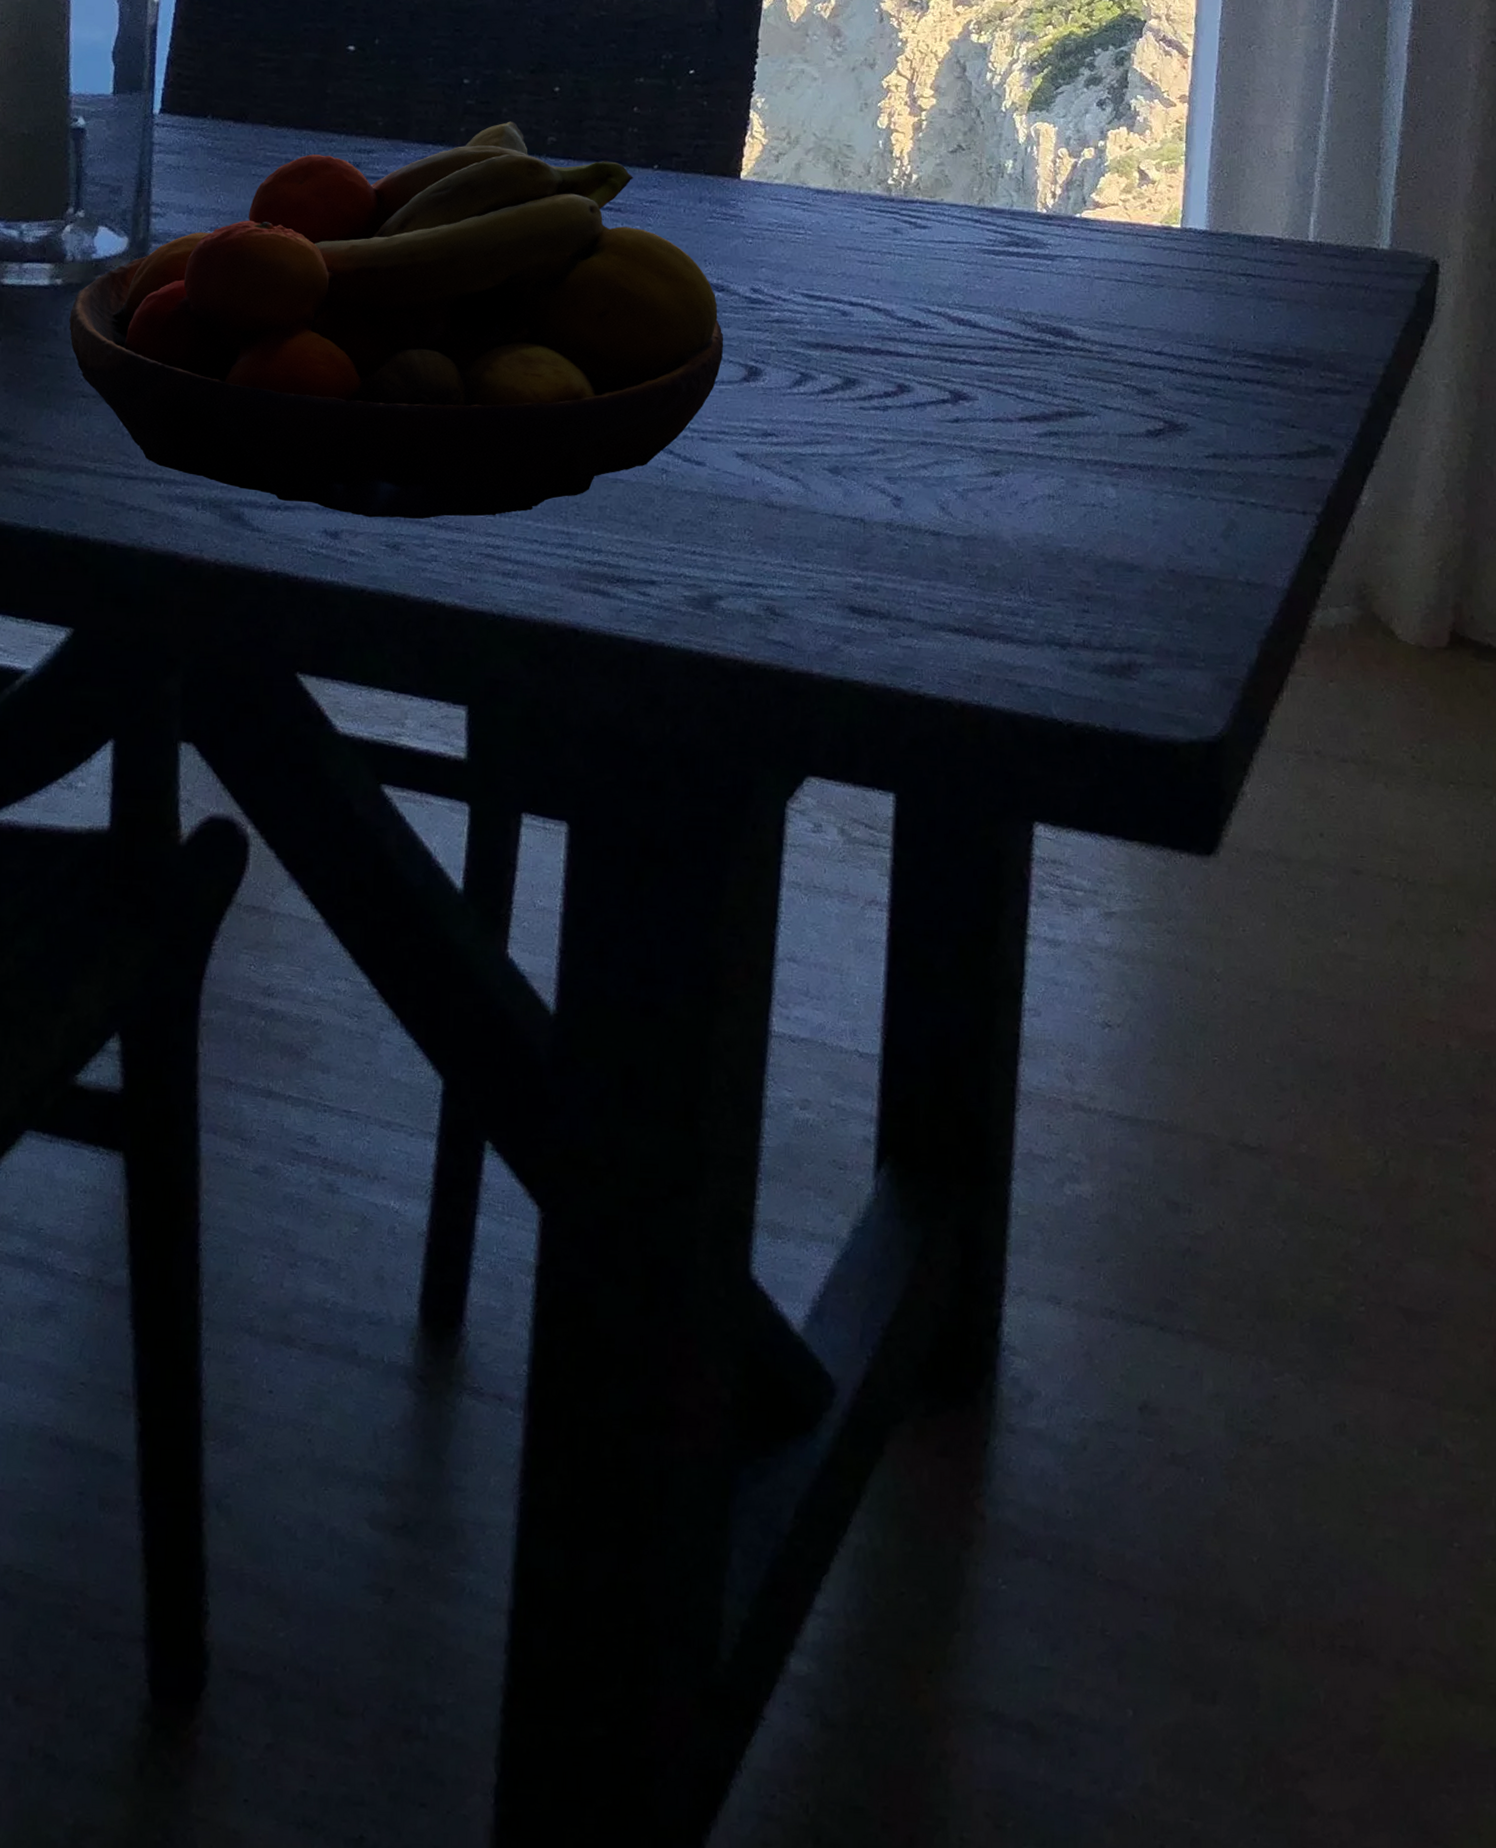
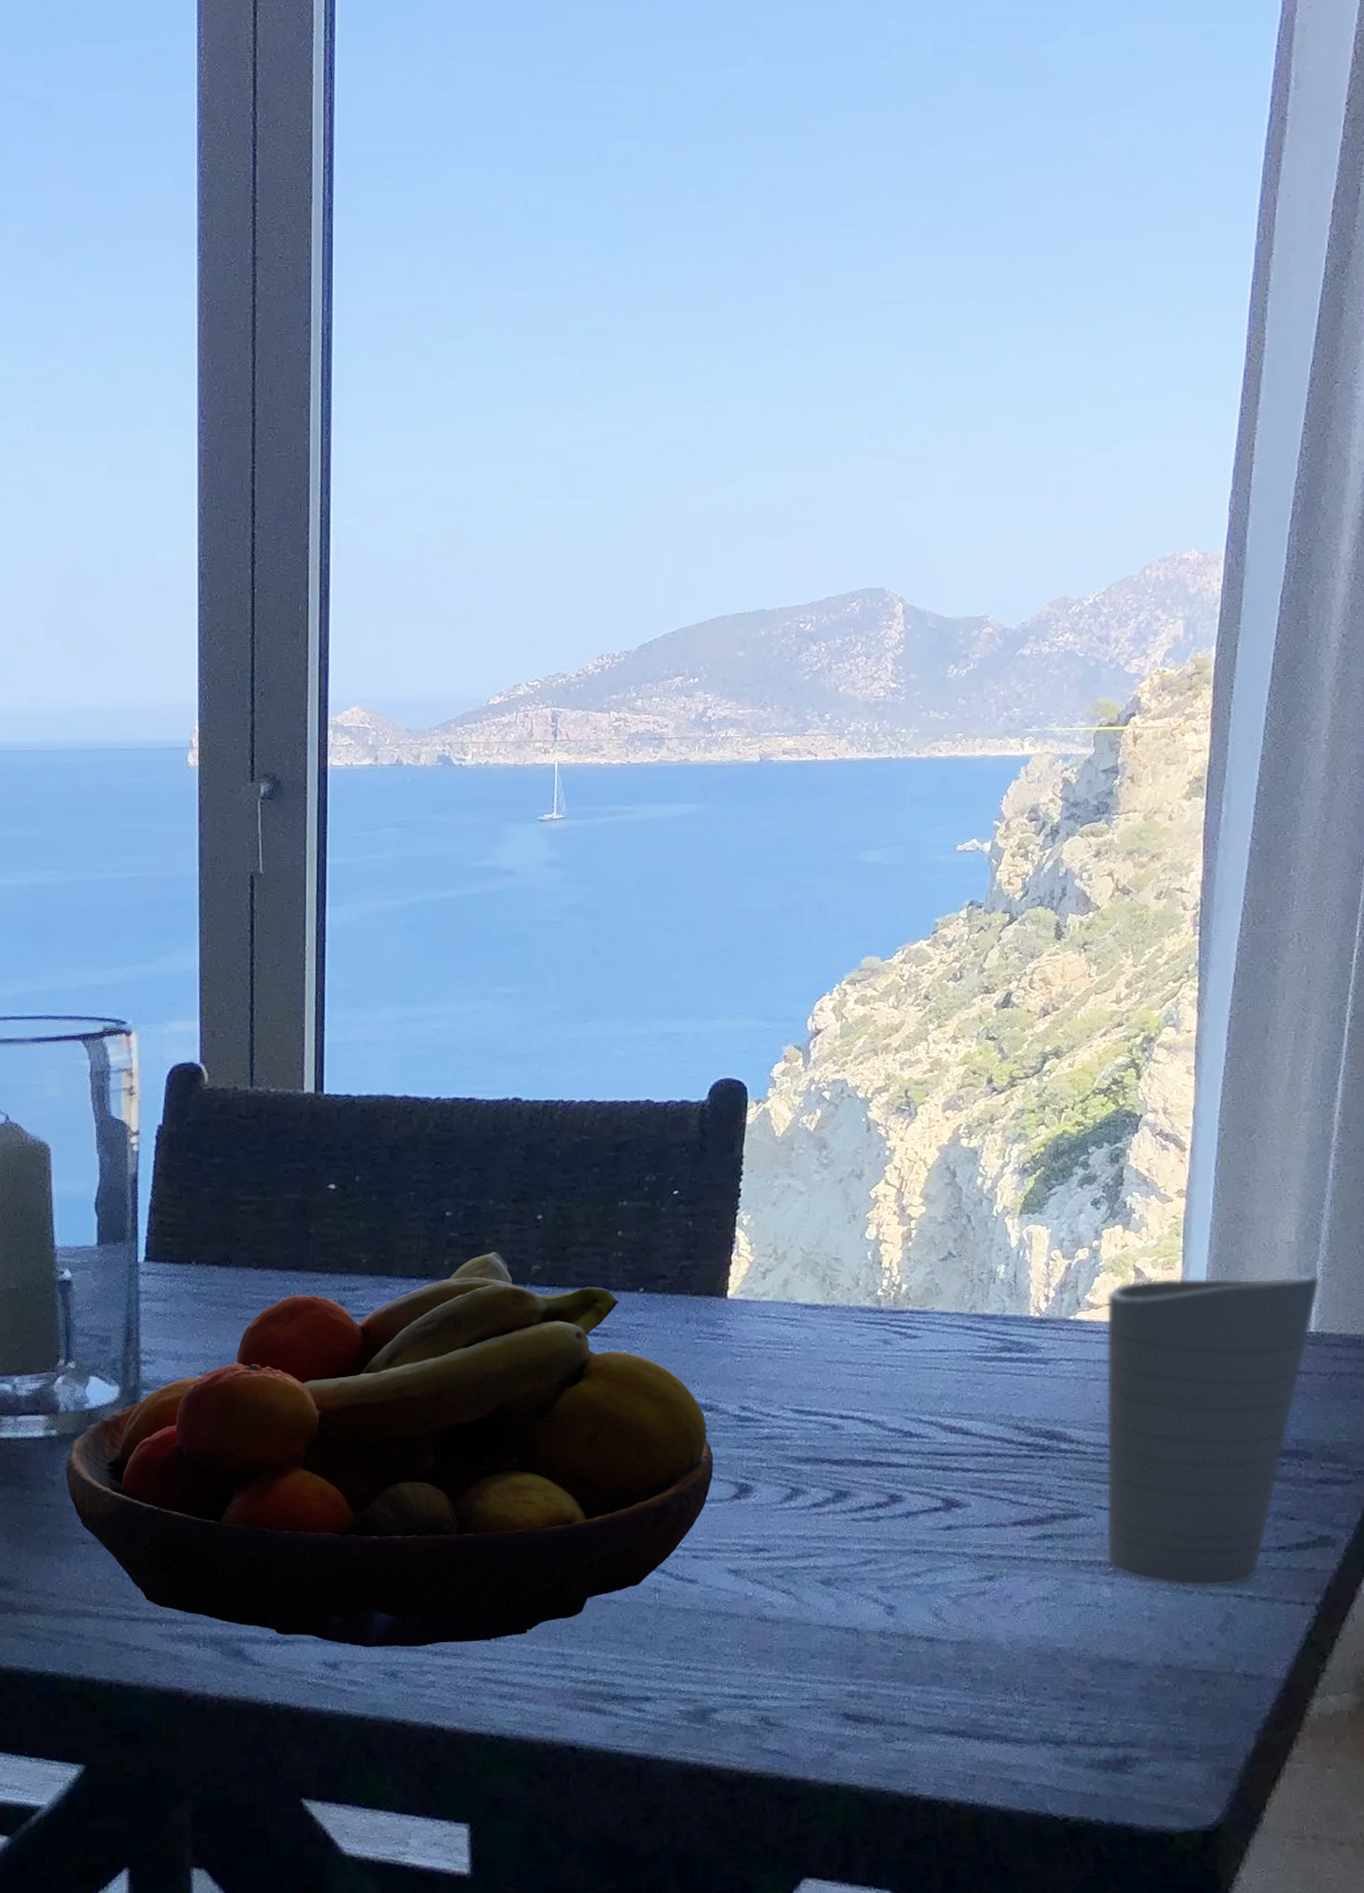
cup: none [1110,181,1318,494] -> present [1105,1273,1320,1588]

